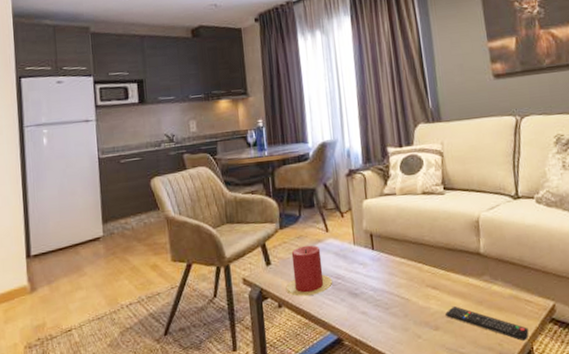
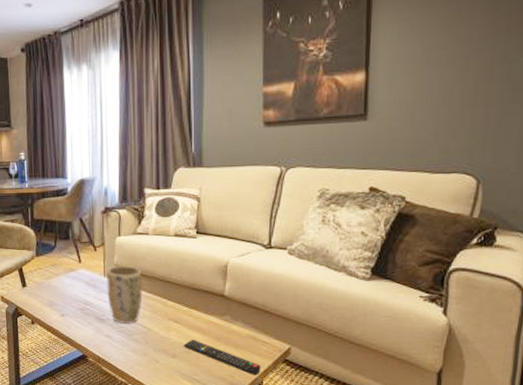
candle: present [285,245,333,297] -> none [39,273,82,316]
plant pot: none [356,229,397,297] -> present [106,265,143,325]

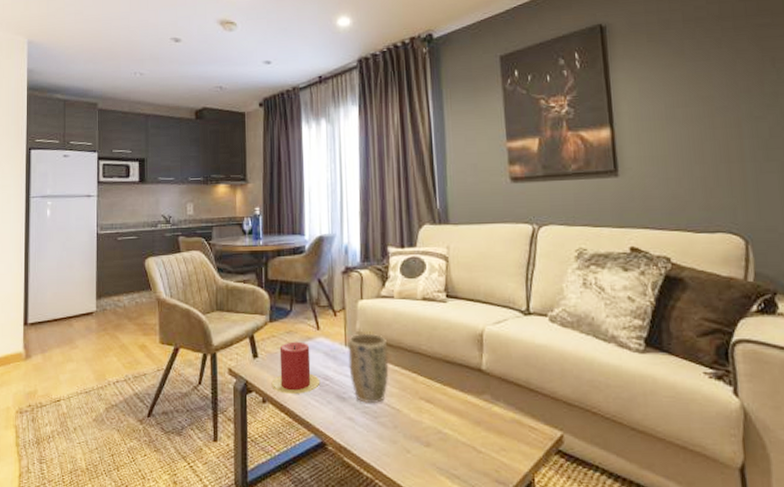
candle: none [39,273,82,316] -> present [271,341,321,394]
remote control: present [184,339,261,375] -> none [439,423,531,470]

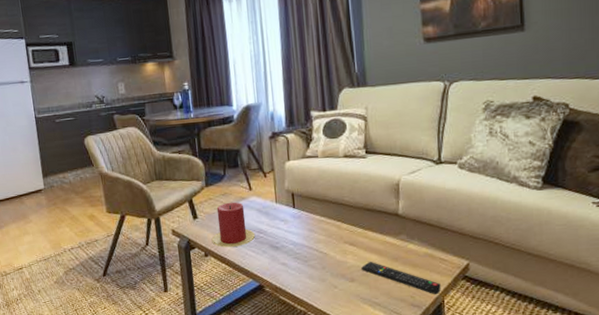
plant pot: present [348,333,389,404] -> none [278,189,316,251]
remote control: none [439,423,531,470] -> present [361,261,441,294]

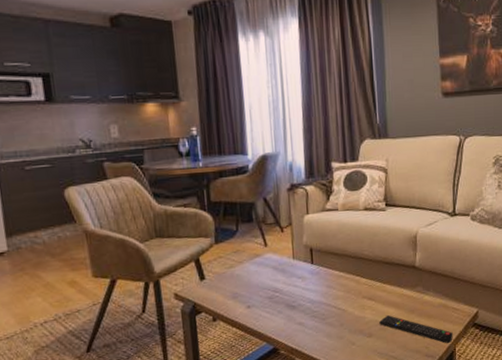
candle: present [211,202,256,248] -> none [221,259,271,310]

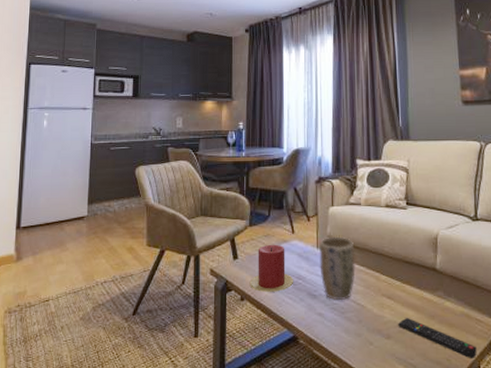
candle: none [221,259,271,310] -> present [249,244,294,292]
plant pot: none [295,244,335,308] -> present [319,236,355,301]

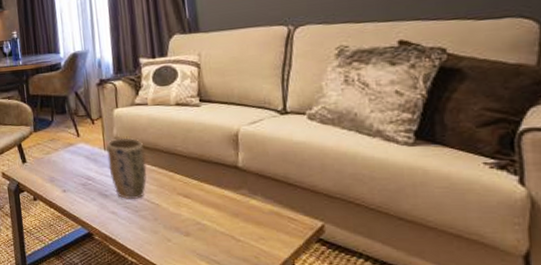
candle: present [249,244,294,292] -> none [40,147,84,192]
remote control: present [398,317,477,358] -> none [197,215,291,256]

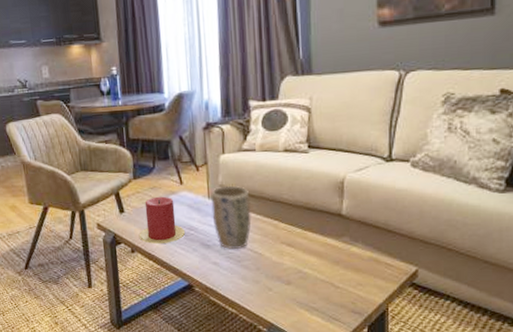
candle: none [40,147,84,192] -> present [138,196,186,244]

